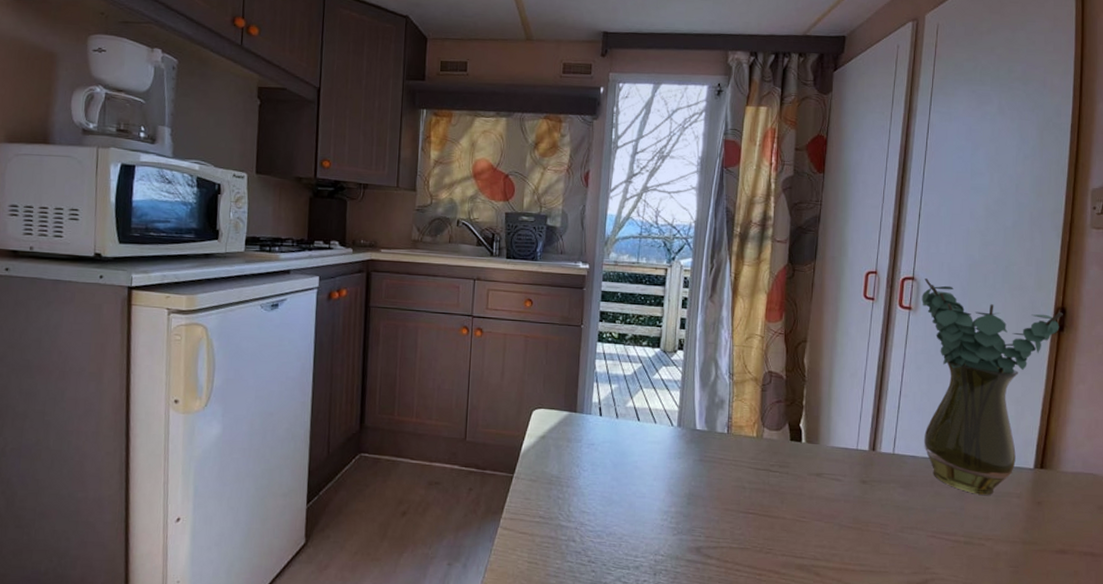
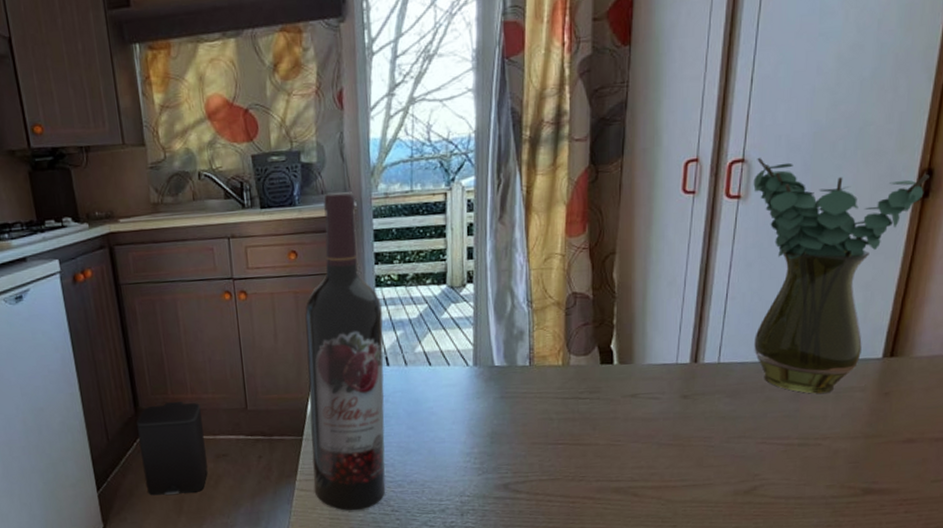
pedal bin: none [355,423,422,518] -> present [136,401,209,496]
wine bottle: none [517,254,602,557] -> present [305,192,386,511]

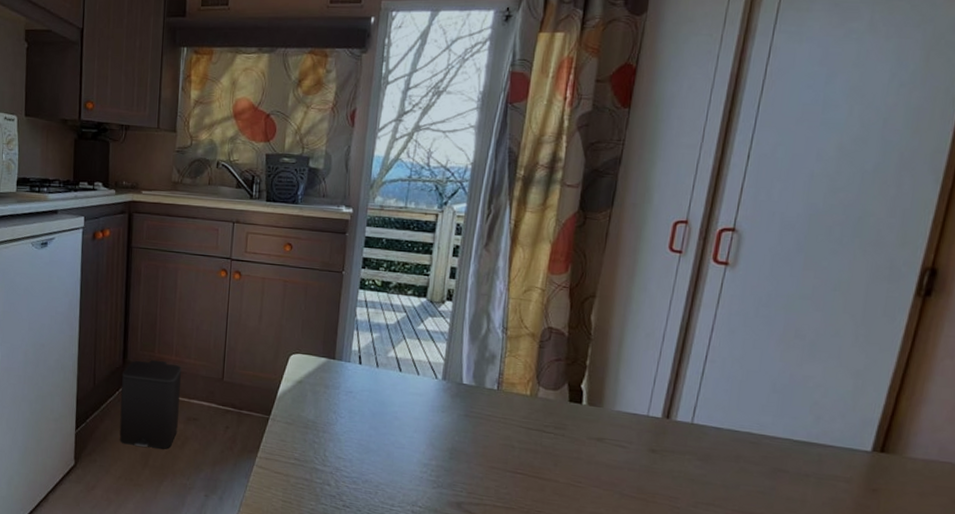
wine bottle: present [305,192,386,511] -> none [272,197,363,499]
vase: present [753,158,930,394] -> none [730,230,933,477]

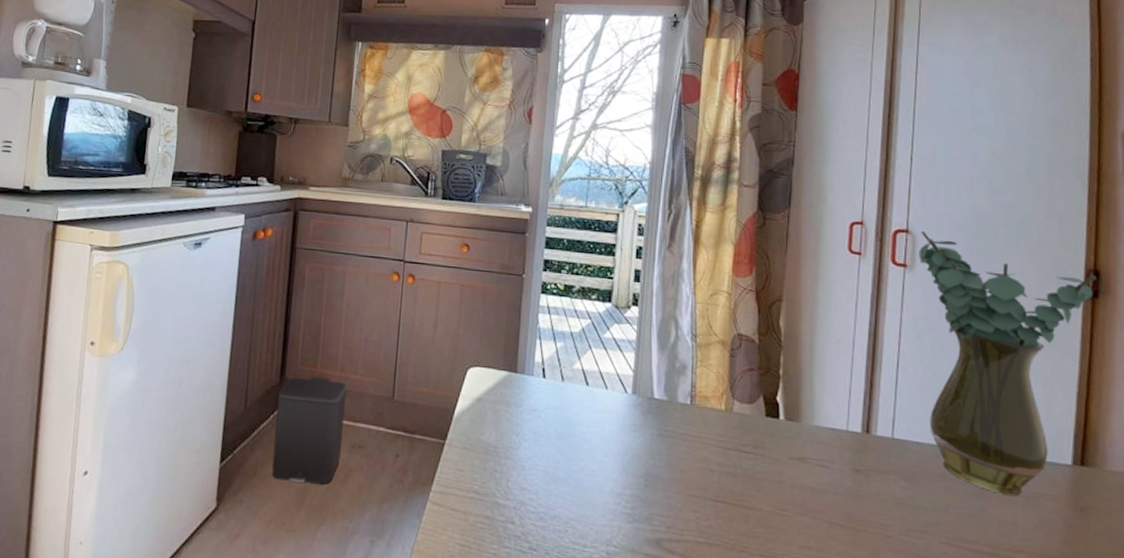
vase: none [730,230,933,477] -> present [918,231,1097,496]

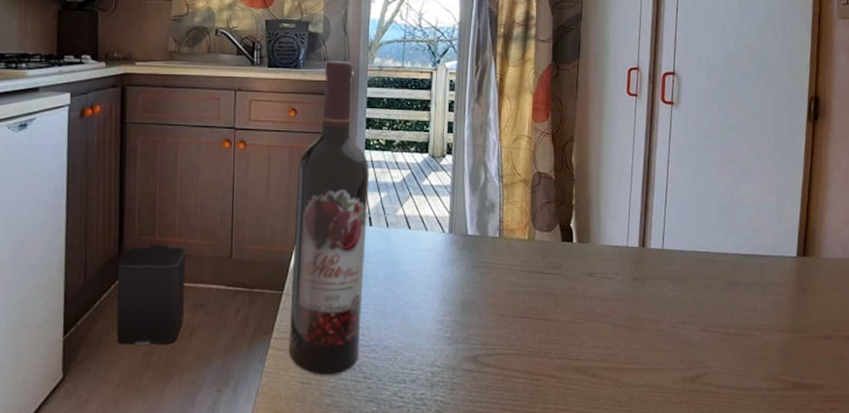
wine bottle: none [448,195,546,541] -> present [288,60,370,376]
vase: present [918,231,1097,496] -> none [683,73,817,285]

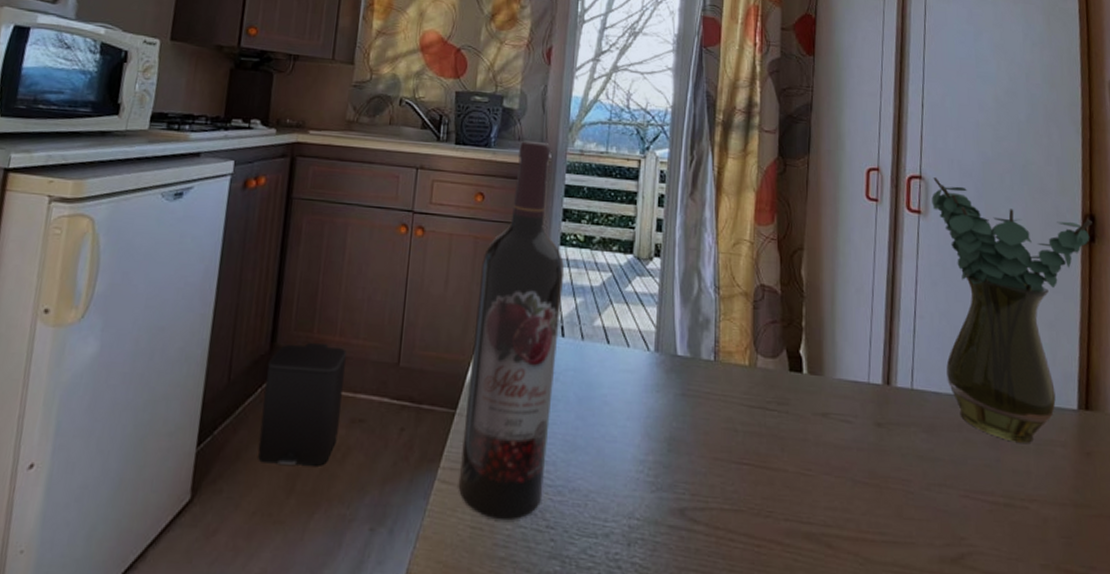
vase: none [683,73,817,285] -> present [931,178,1093,443]

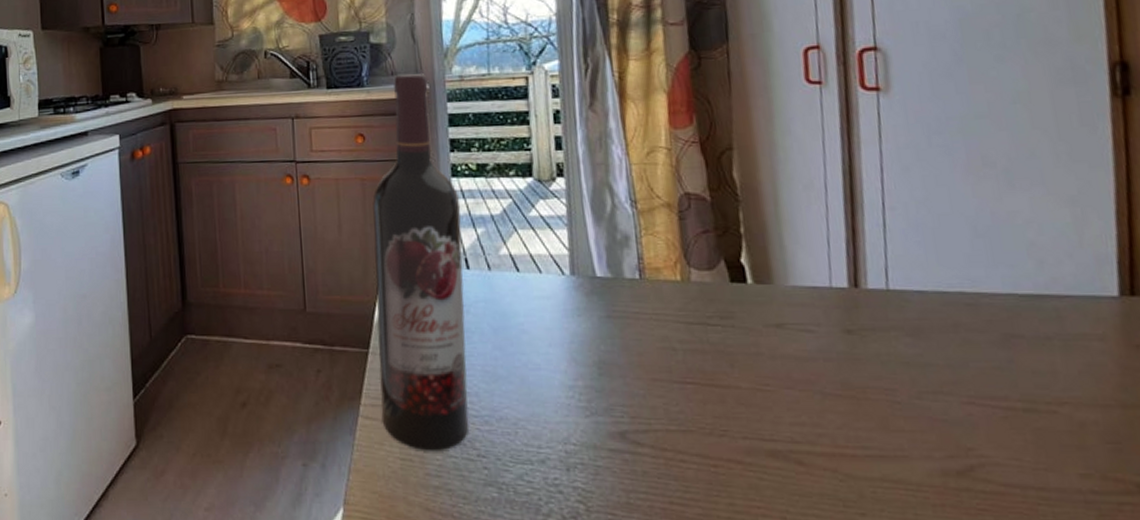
pedal bin: present [257,342,347,466] -> none [182,296,259,411]
vase: present [931,178,1093,443] -> none [892,46,1125,339]

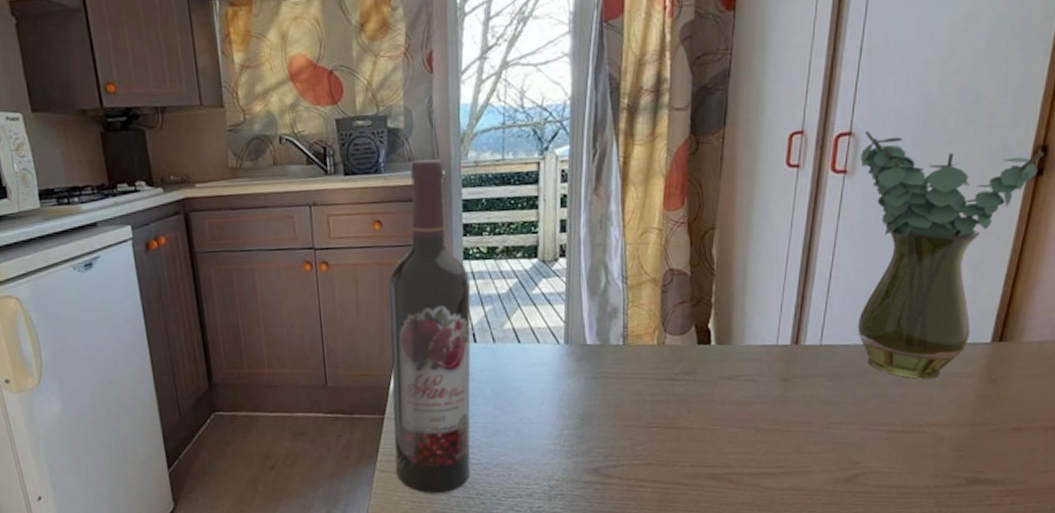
vase: none [892,46,1125,339] -> present [858,131,1044,379]

